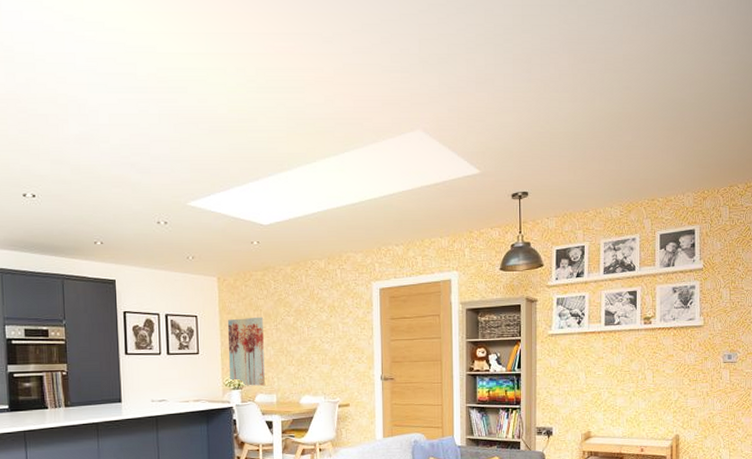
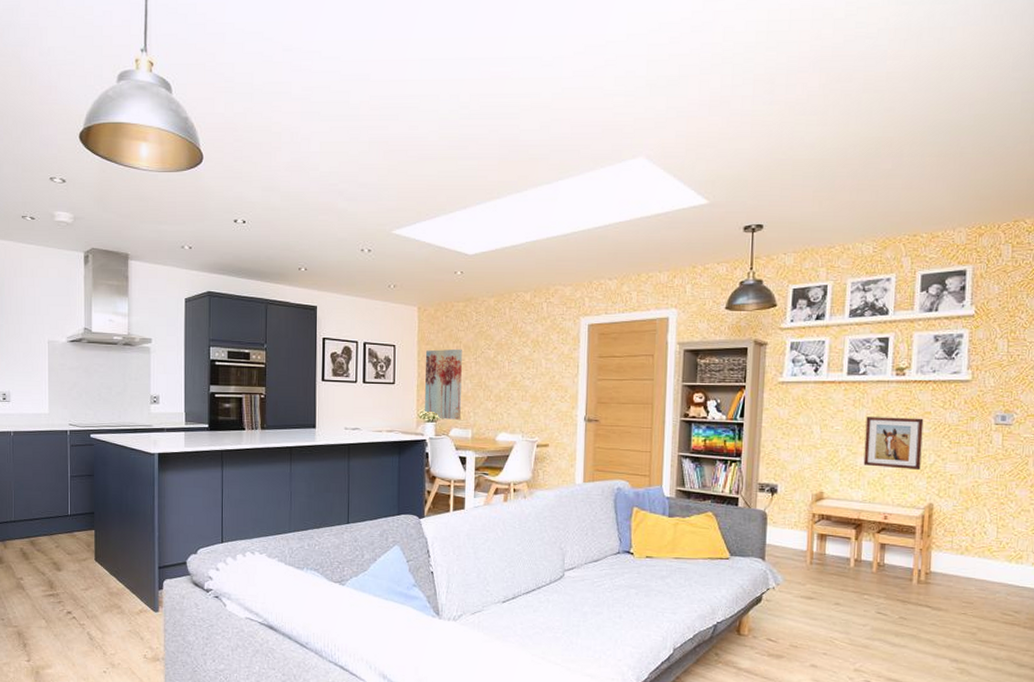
wall art: none [622,360,668,406] -> present [863,417,924,470]

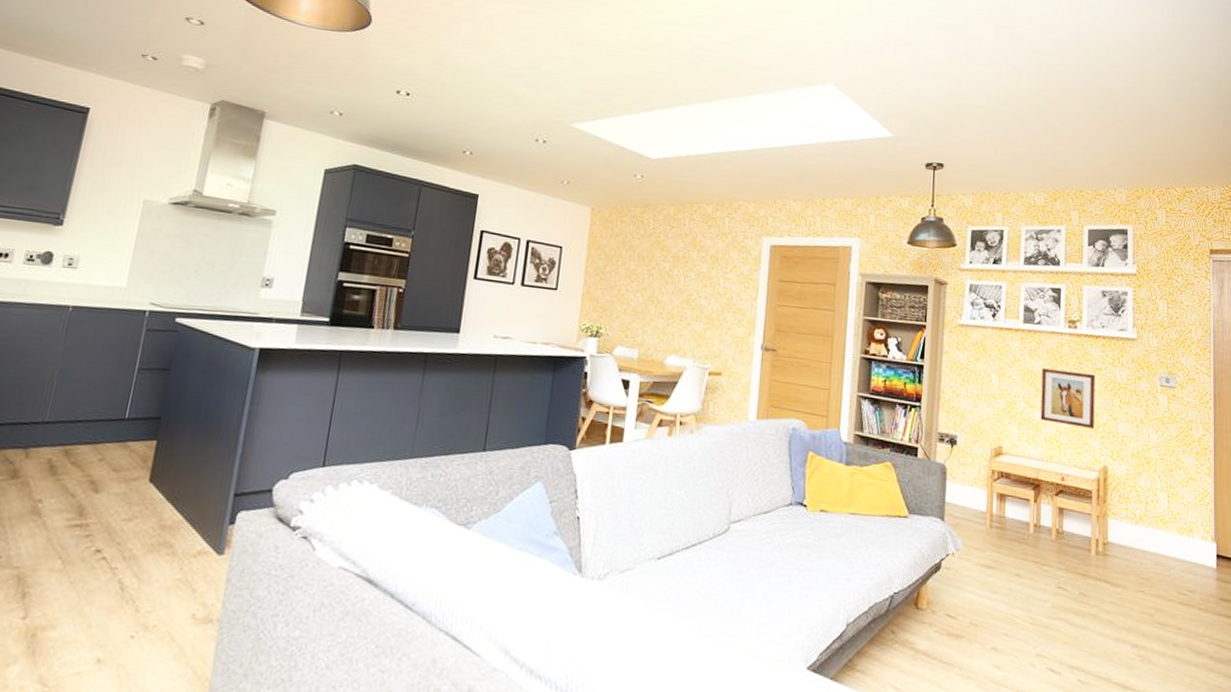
wall art: present [425,349,462,420] -> none [588,256,636,337]

